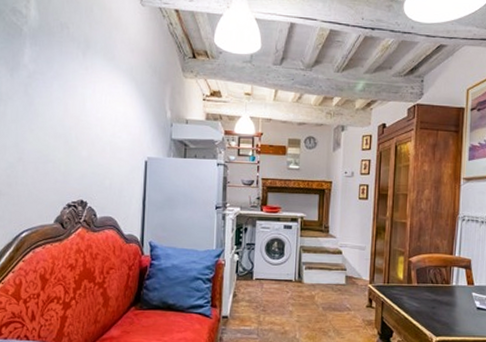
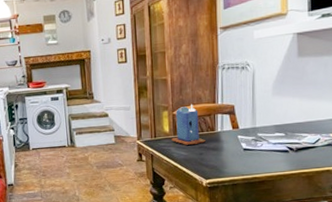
candle: none [404,252,439,296] -> present [171,104,205,145]

